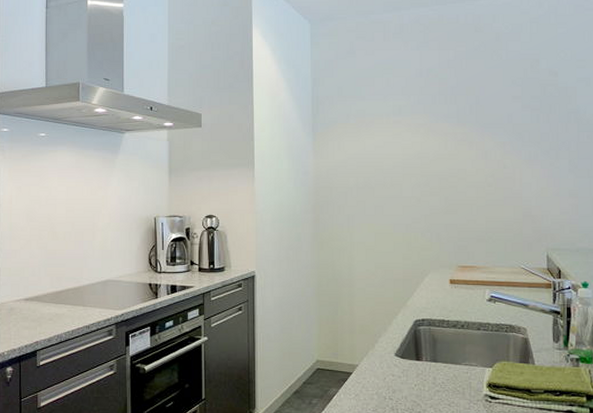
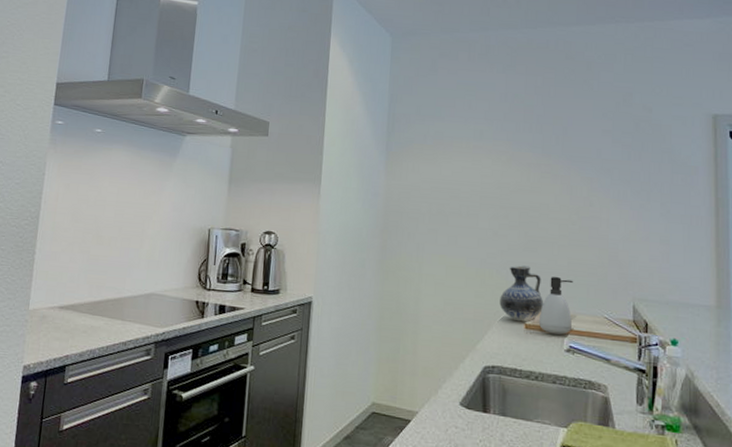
ceramic jug: none [426,227,466,278] -> present [499,265,544,323]
soap dispenser: none [463,234,493,286] -> present [539,276,573,335]

